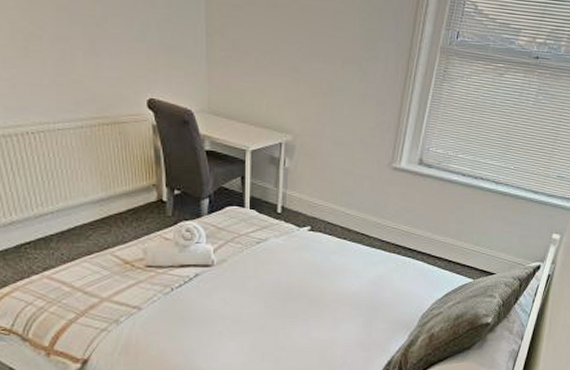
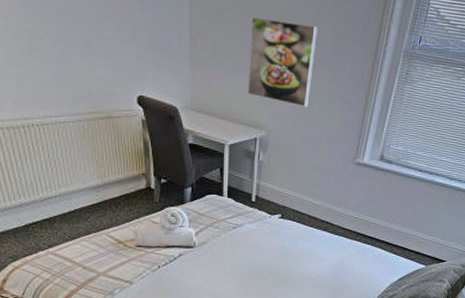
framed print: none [270,12,346,108] -> present [247,17,317,107]

